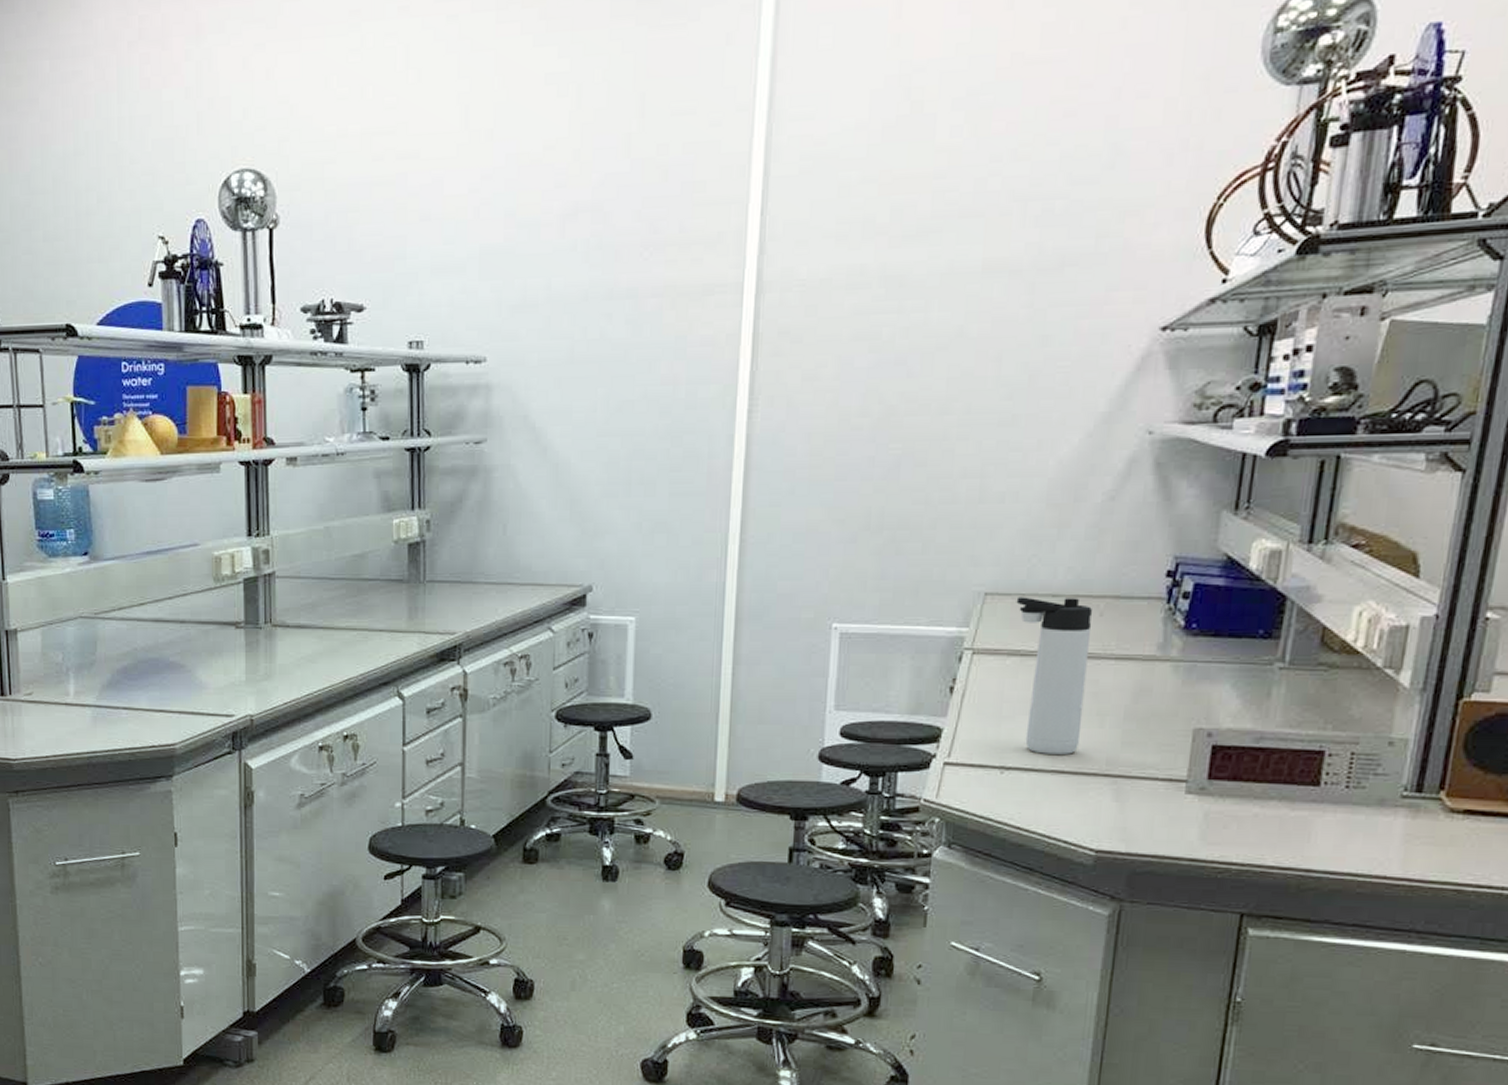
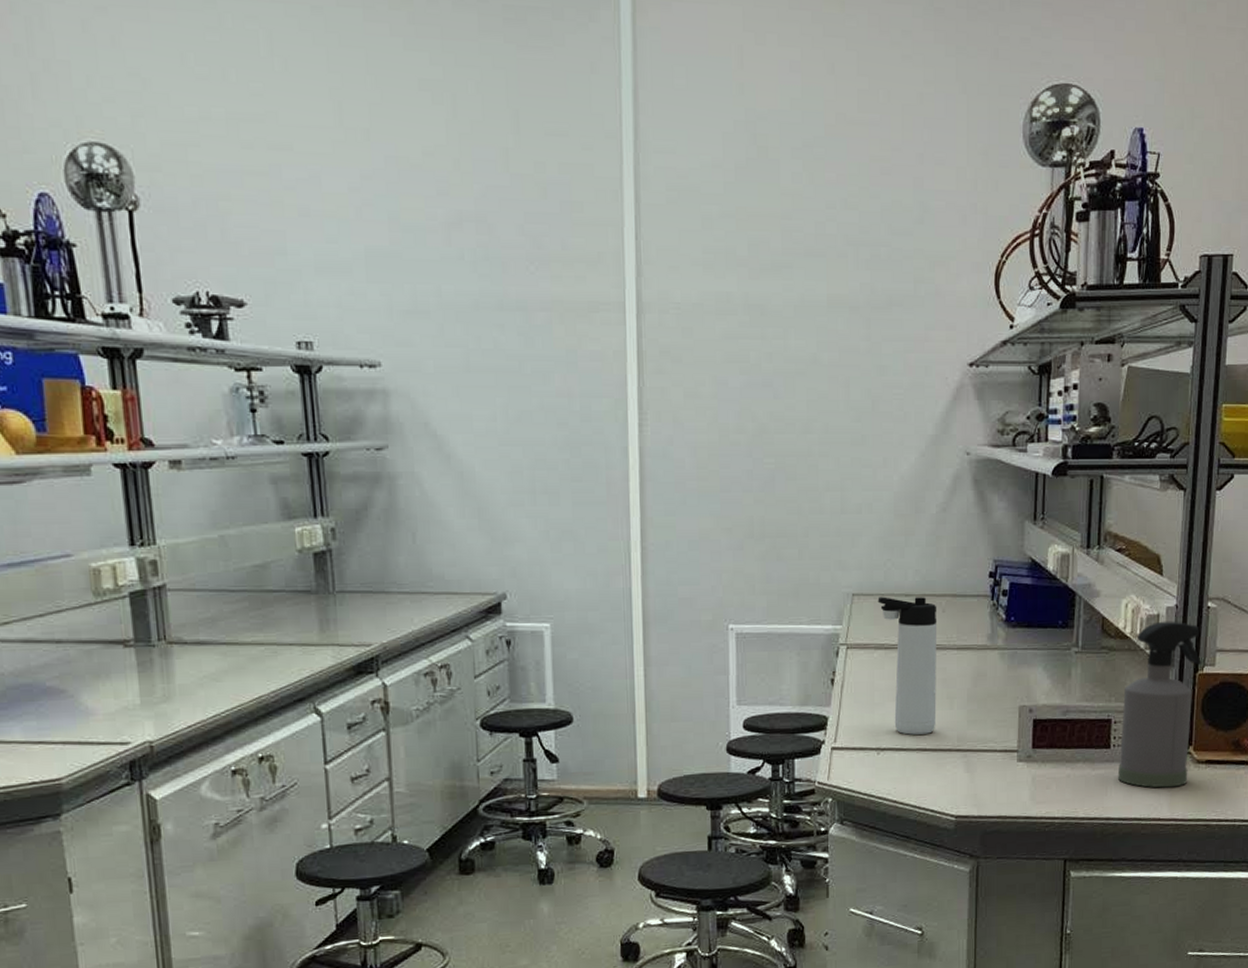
spray bottle: none [1327,634,1470,840] -> present [1117,621,1202,788]

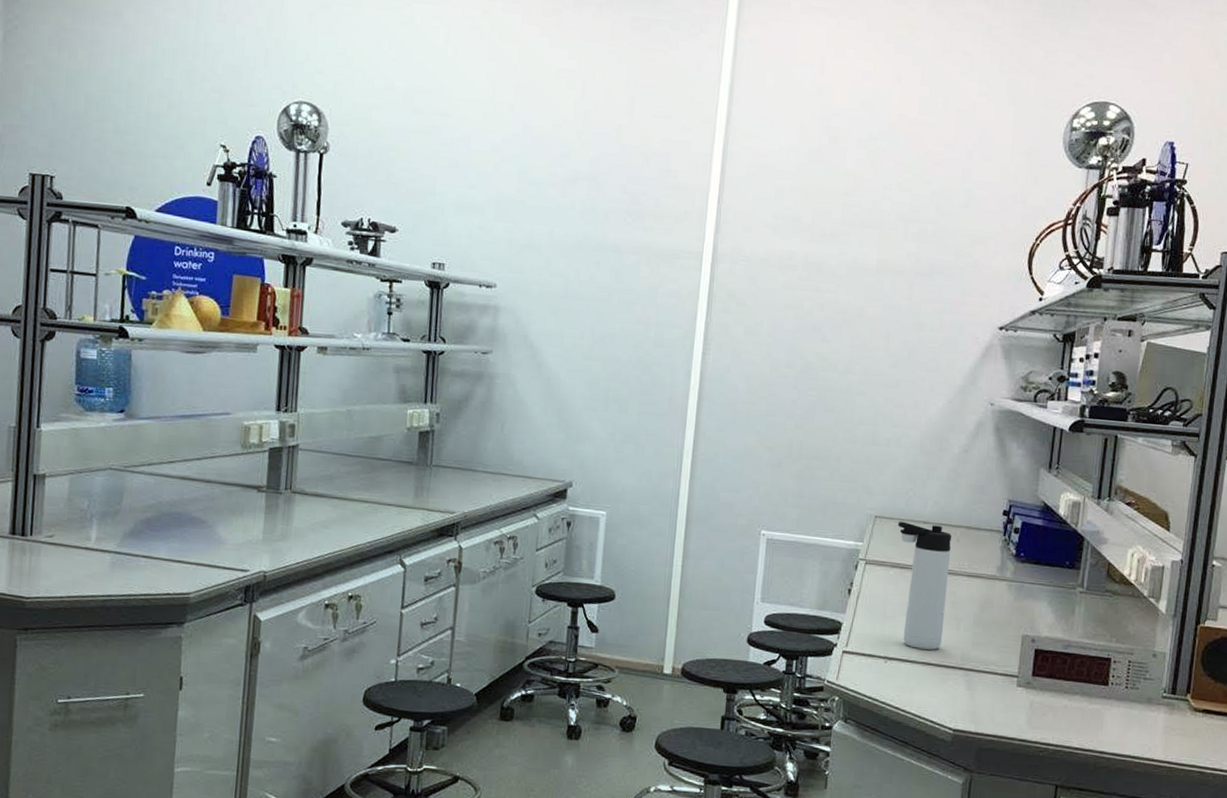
spray bottle: present [1117,621,1202,788] -> none [1113,573,1204,731]

